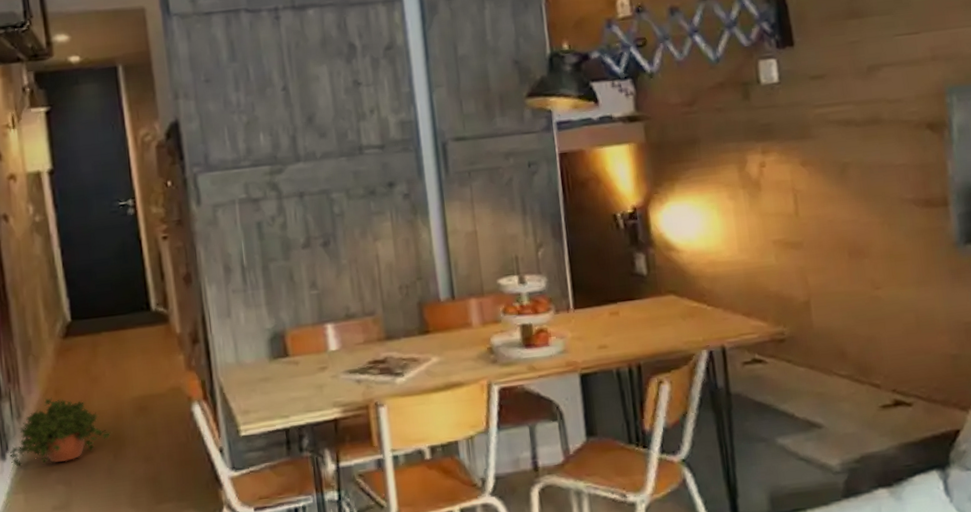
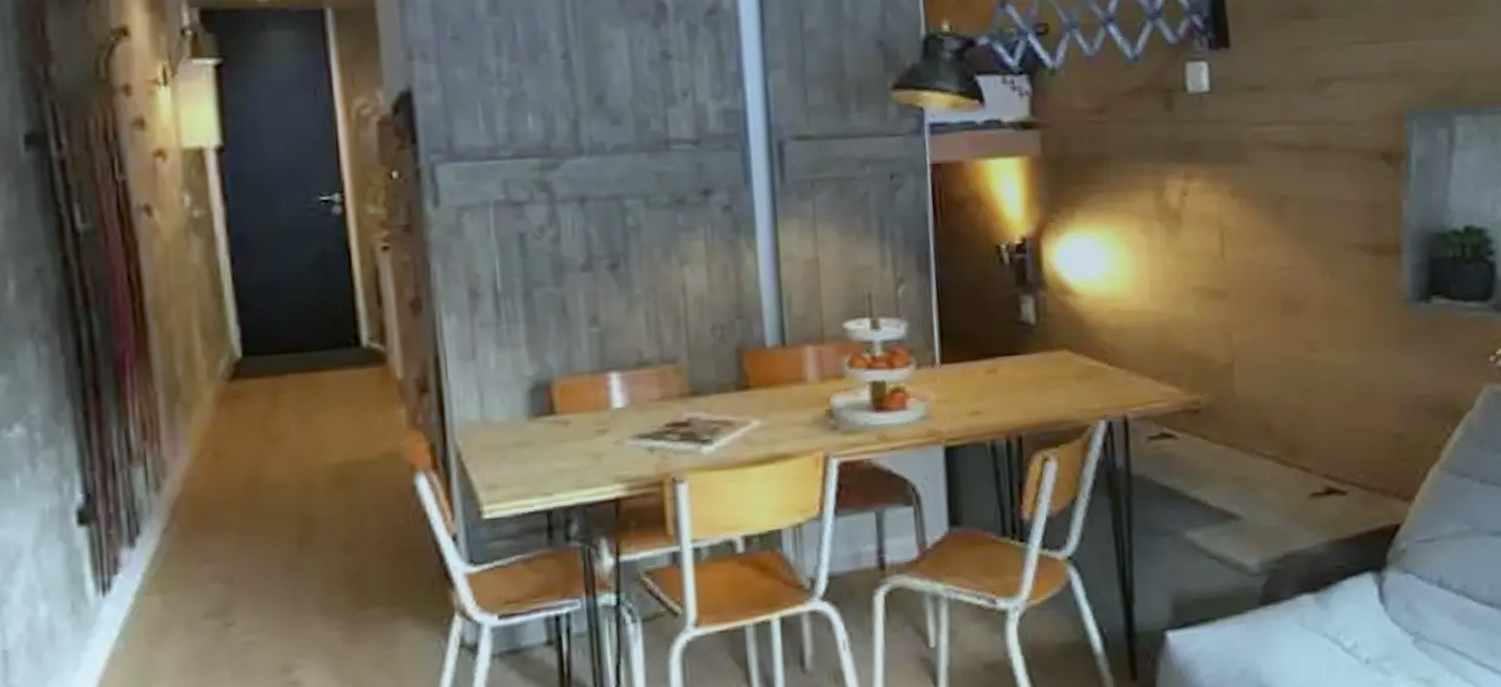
potted plant: present [9,397,112,467] -> none [141,462,297,557]

